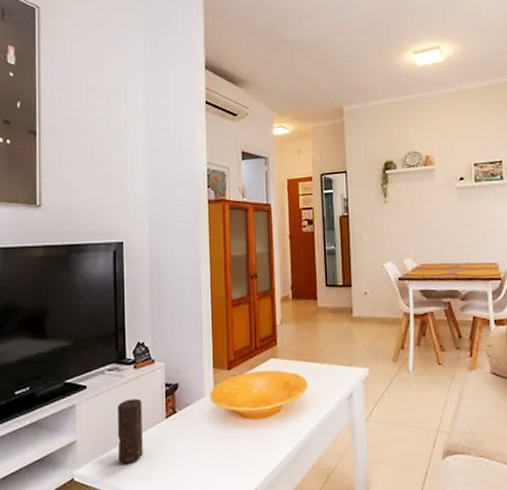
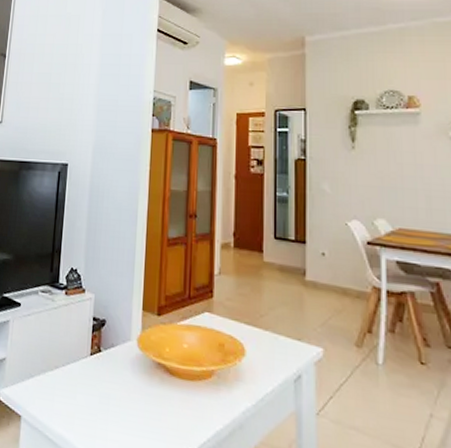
candle: present [117,398,143,464] -> none [42,326,69,396]

